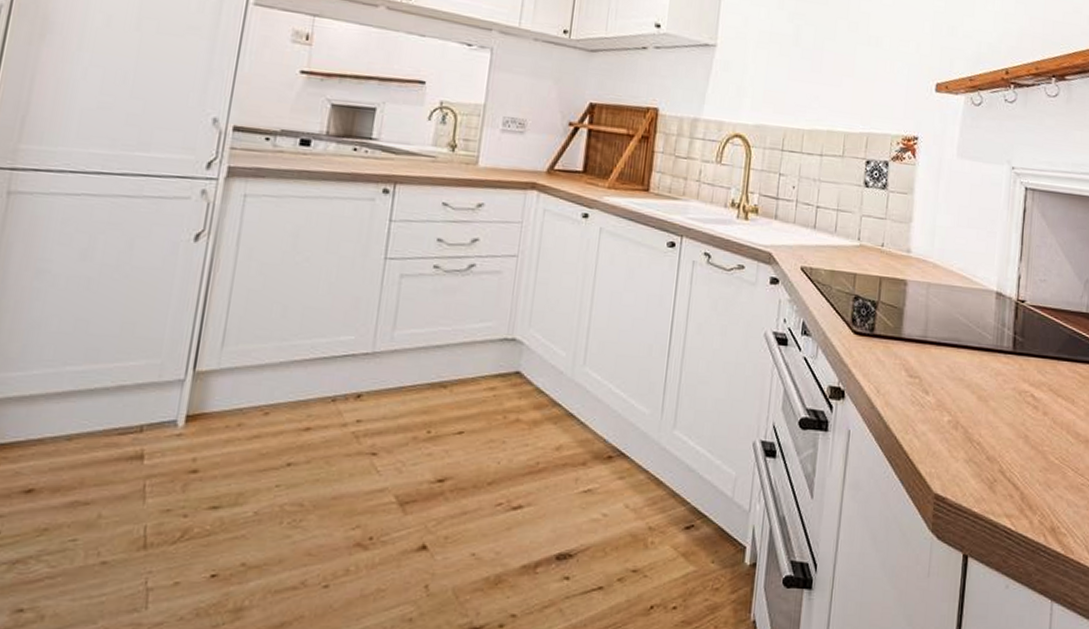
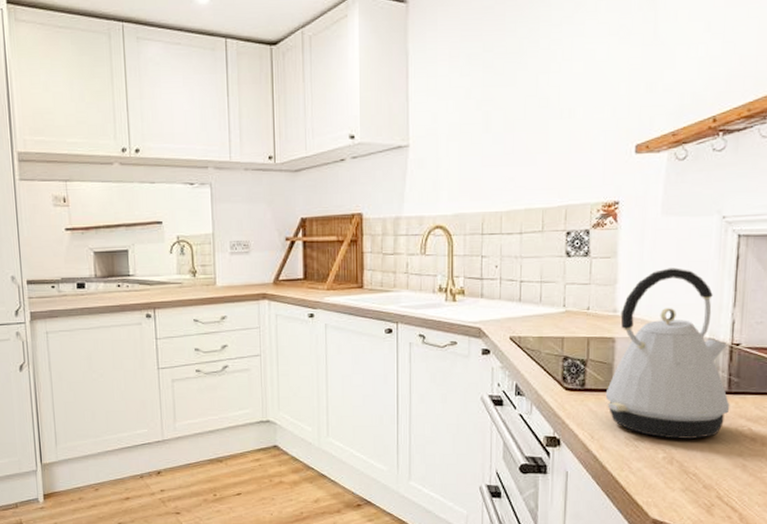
kettle: none [894,212,1015,402] -> present [605,268,730,439]

